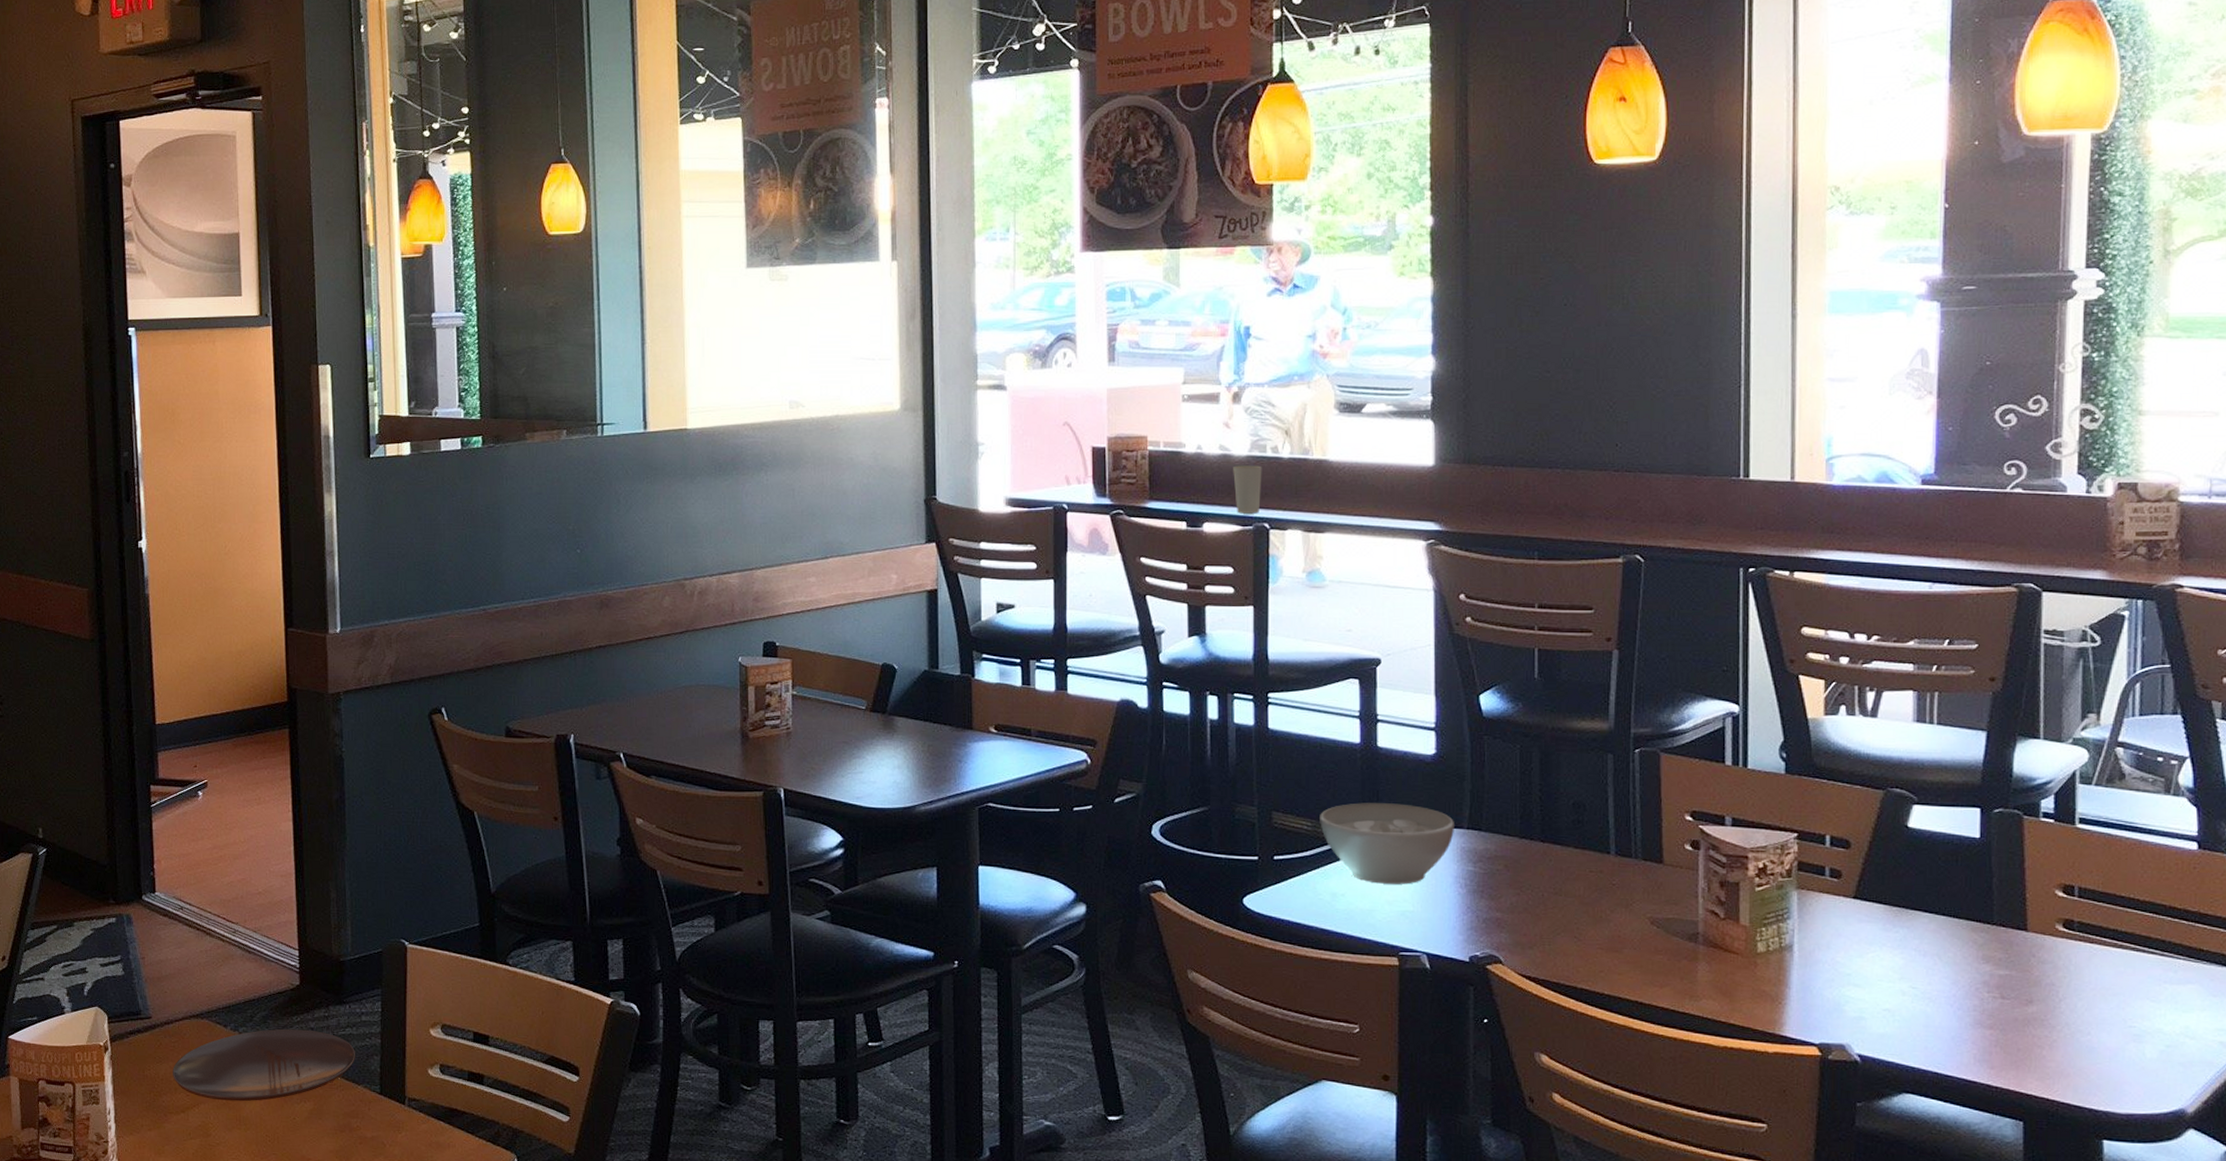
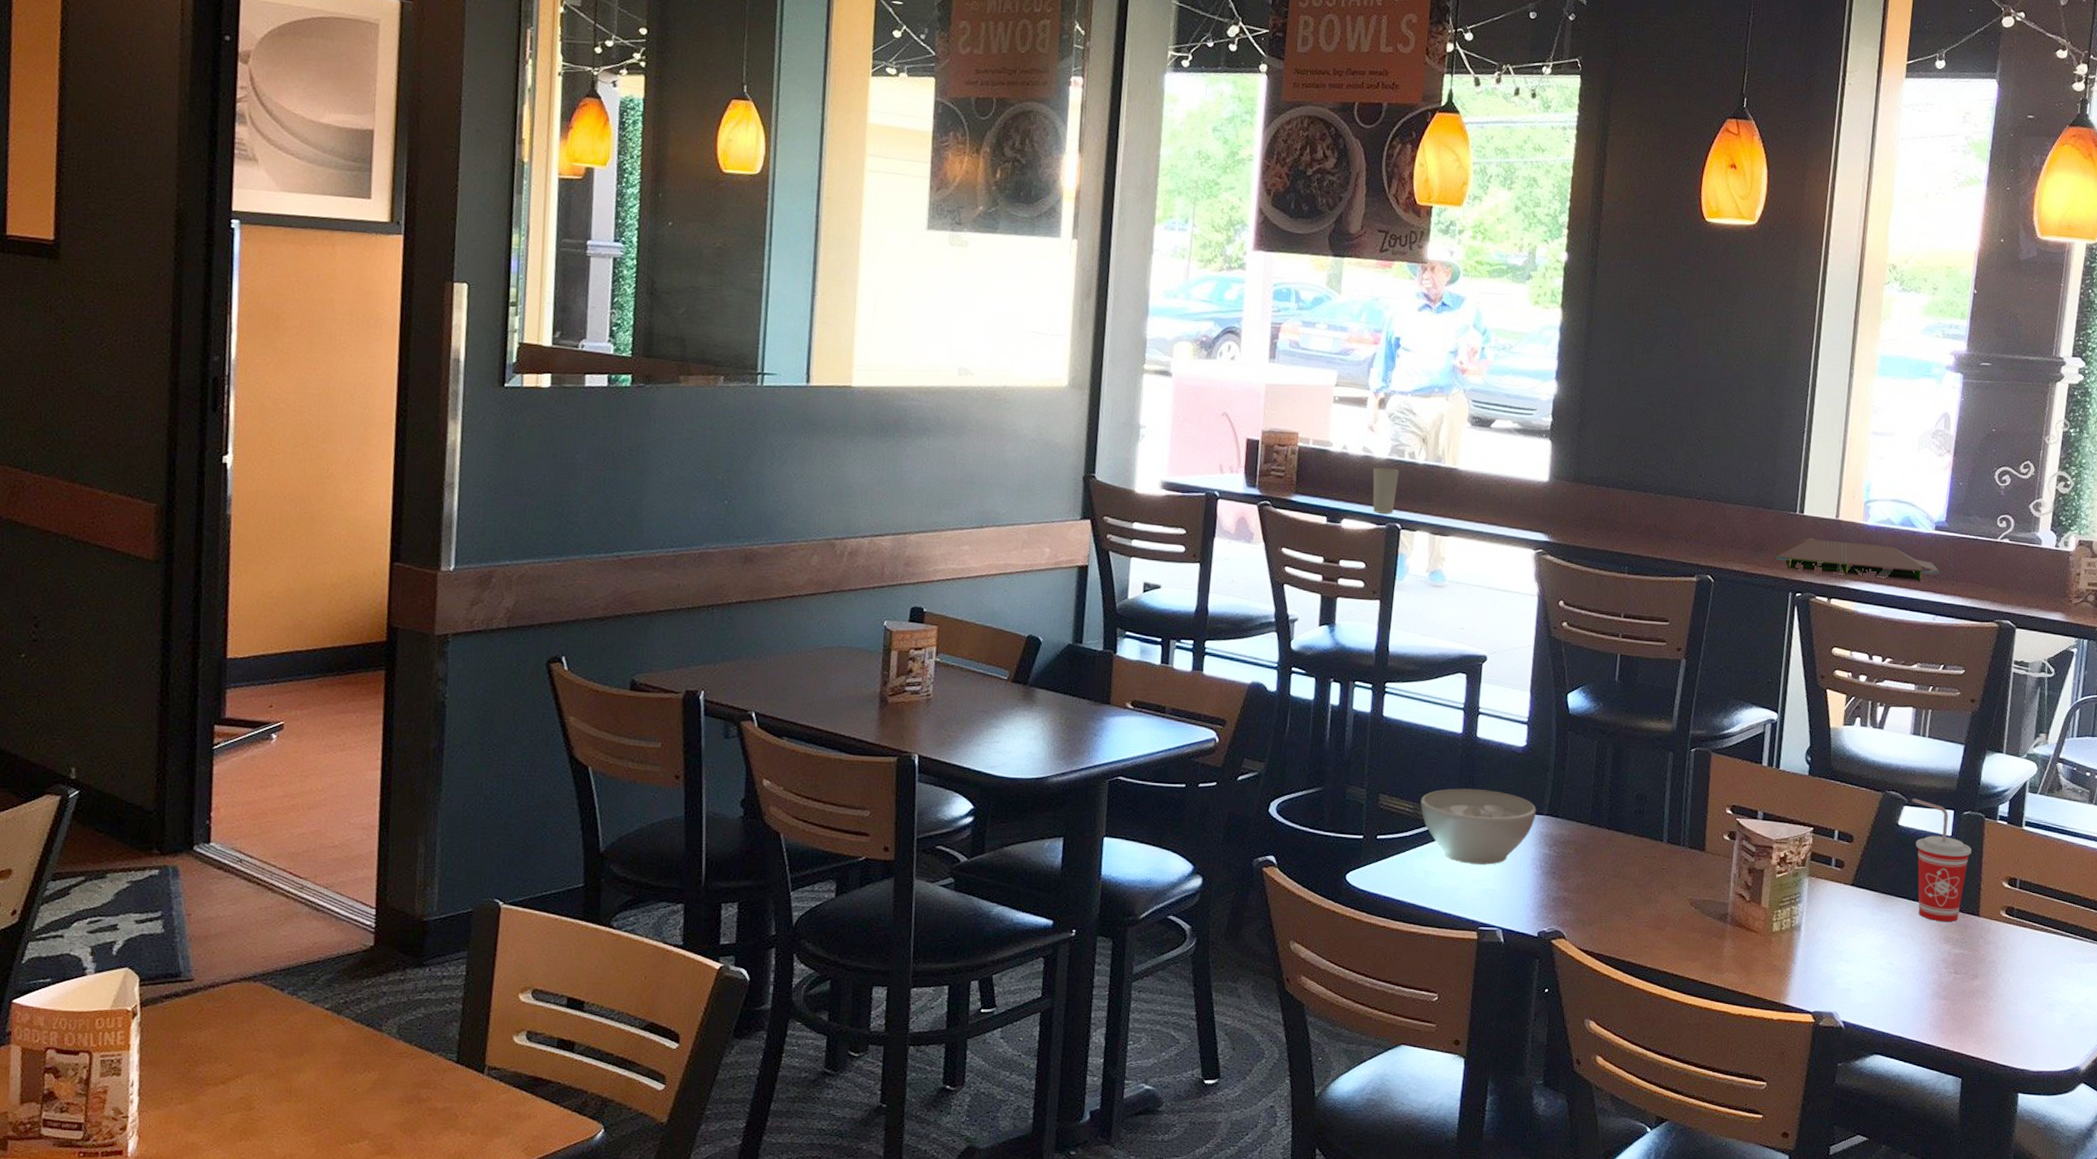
plate: present [173,1028,356,1102] -> none [214,993,433,1072]
takeout container: none [1715,504,1933,547] -> present [1773,537,1940,583]
beverage cup: none [1923,796,2009,939] -> present [1912,798,1972,922]

